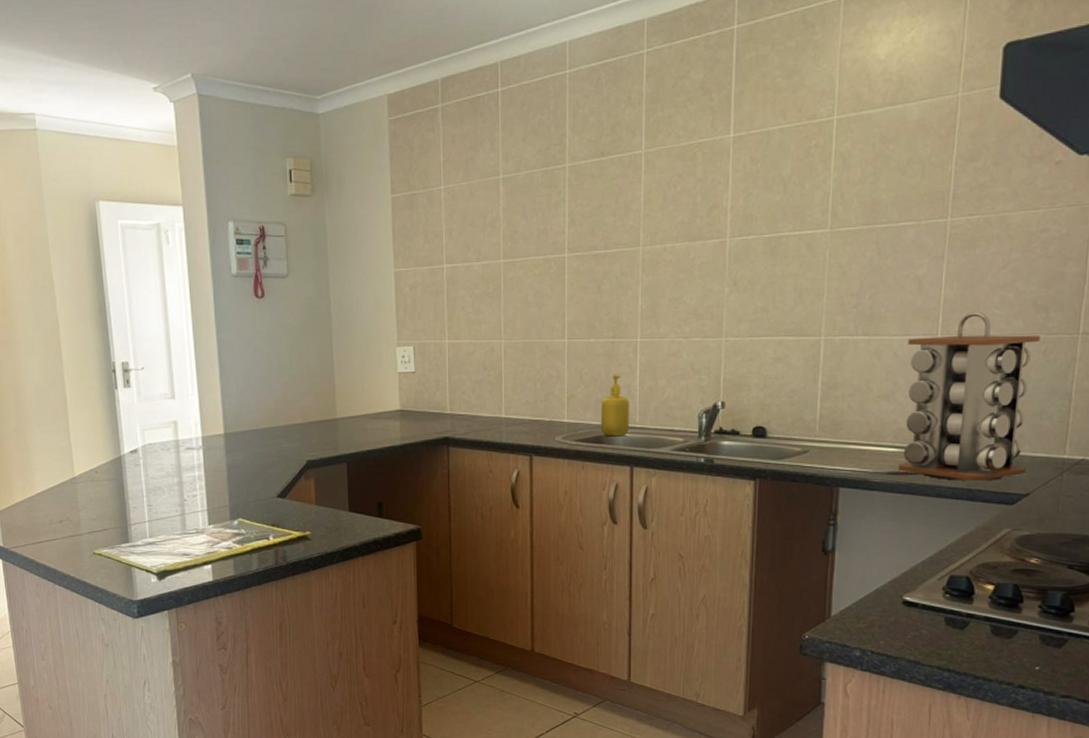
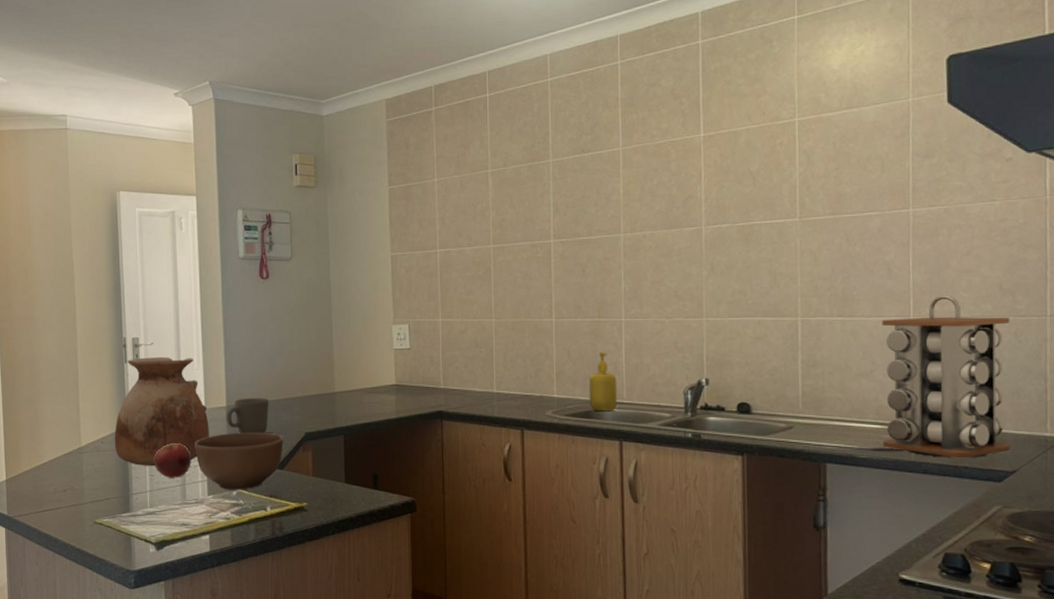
vase: none [108,383,207,496] -> present [114,357,209,466]
fruit: none [151,471,190,508] -> present [154,442,191,478]
bowl: none [192,460,285,520] -> present [194,432,284,490]
mug: none [224,424,269,462] -> present [226,397,269,433]

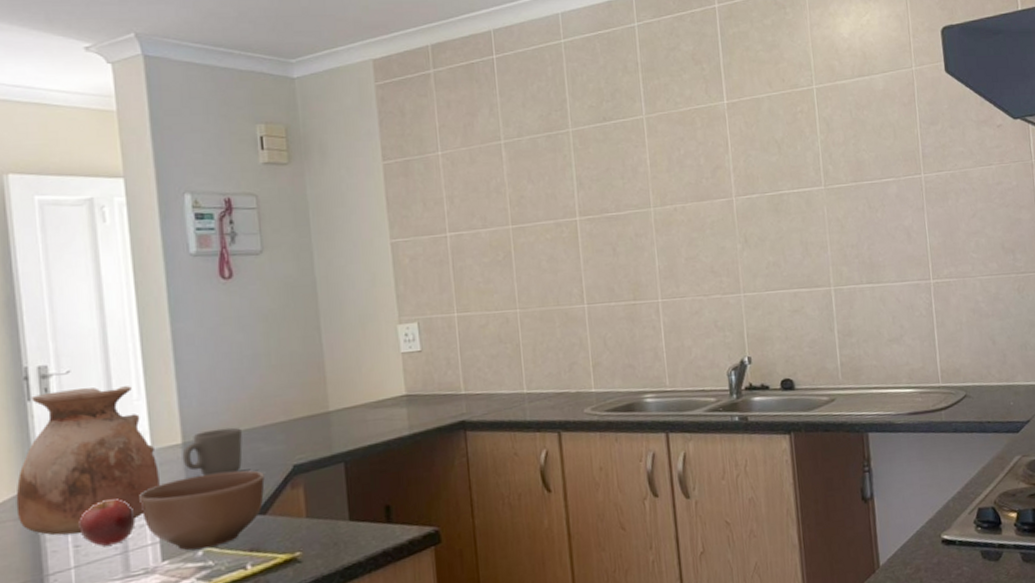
soap dispenser: present [588,351,618,412] -> none [627,336,661,404]
spice rack: present [882,295,1011,459] -> none [906,256,1024,415]

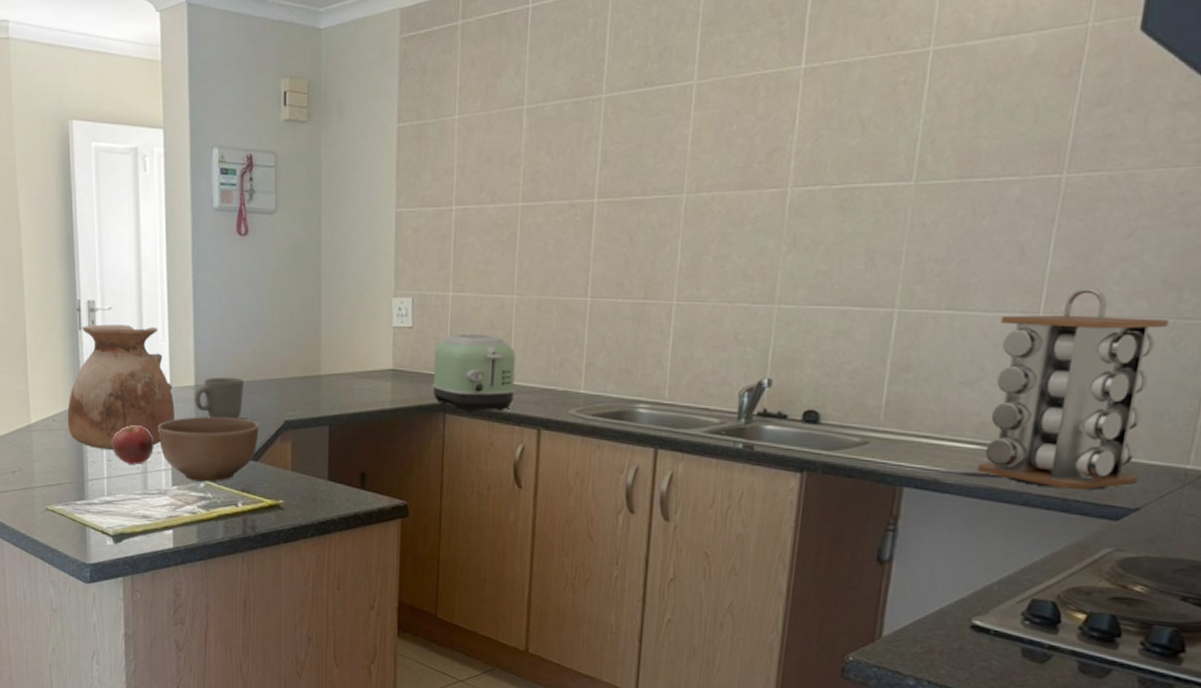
toaster: none [447,349,531,427] -> present [432,334,516,412]
spice rack: none [906,256,1024,415] -> present [977,288,1169,491]

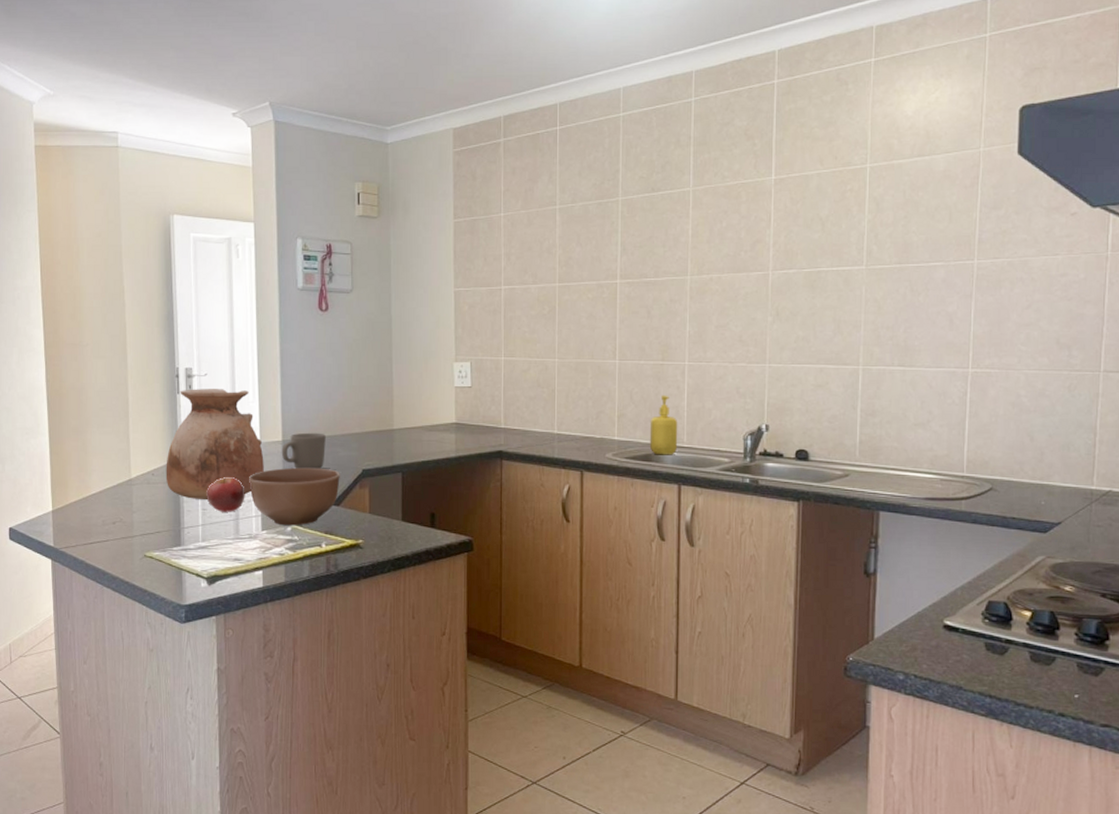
toaster: present [432,334,516,412] -> none [490,392,560,458]
soap dispenser: none [622,340,659,413] -> present [649,395,678,455]
spice rack: present [977,288,1169,491] -> none [935,348,1065,510]

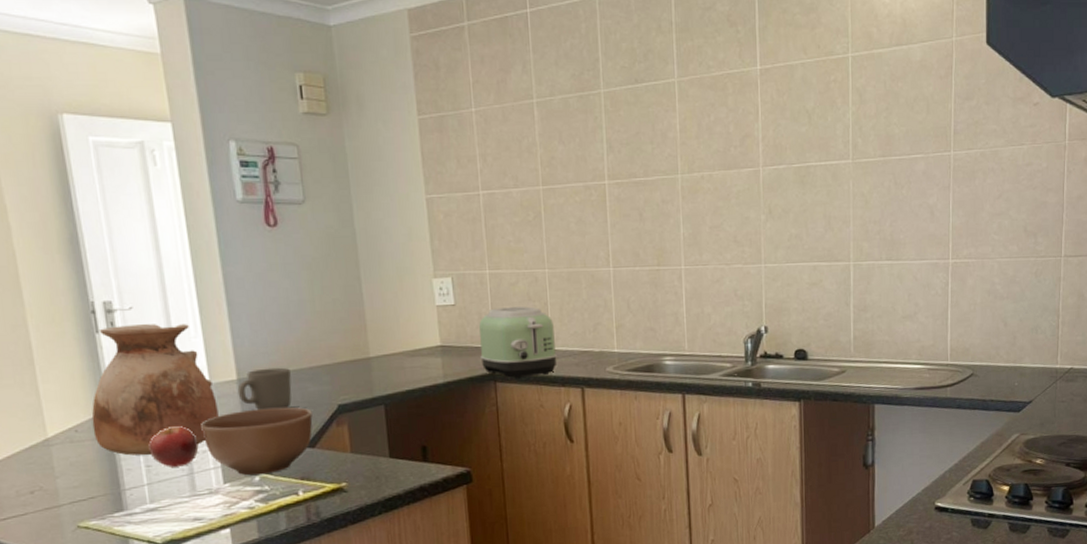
toaster: none [490,392,560,458] -> present [479,306,557,379]
soap dispenser: present [649,395,678,455] -> none [649,301,680,365]

